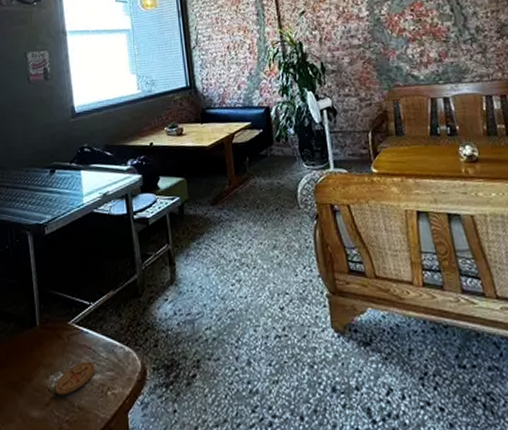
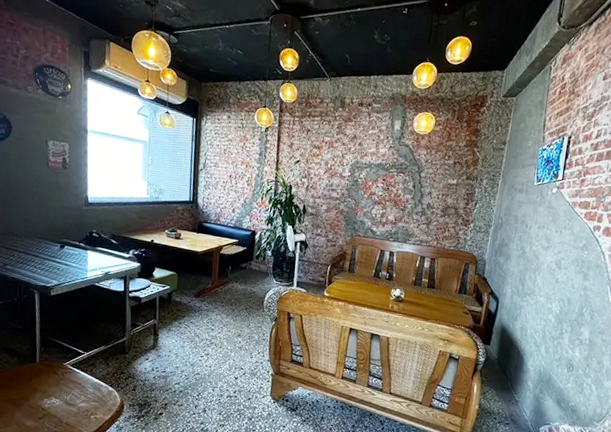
coaster: present [55,361,96,396] -> none [47,393,83,414]

